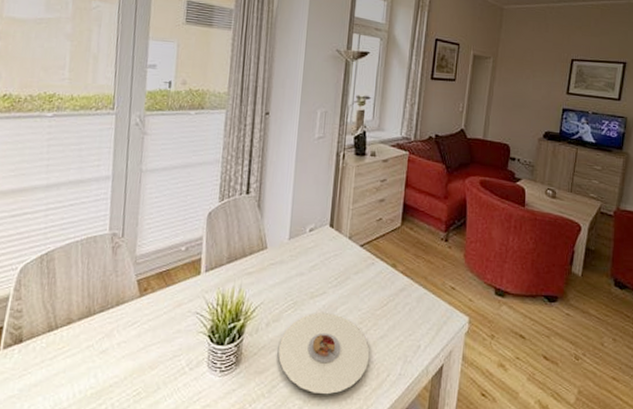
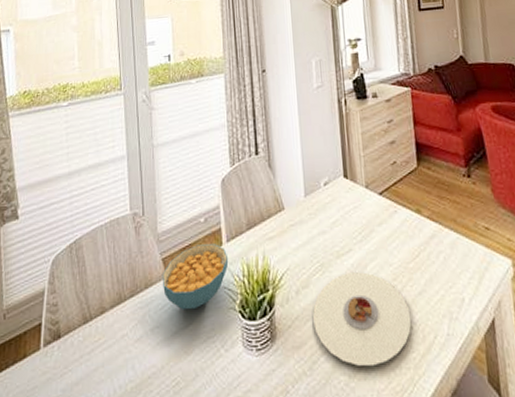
cereal bowl: none [134,271,205,330] -> present [162,244,229,310]

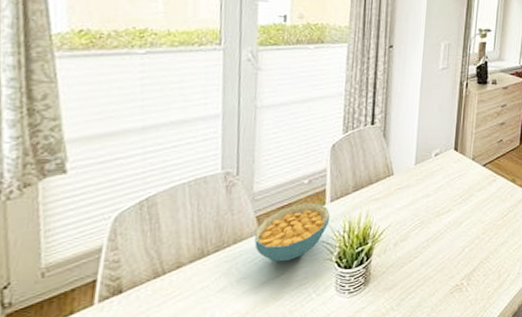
plate: present [313,272,412,367] -> none [406,228,492,300]

